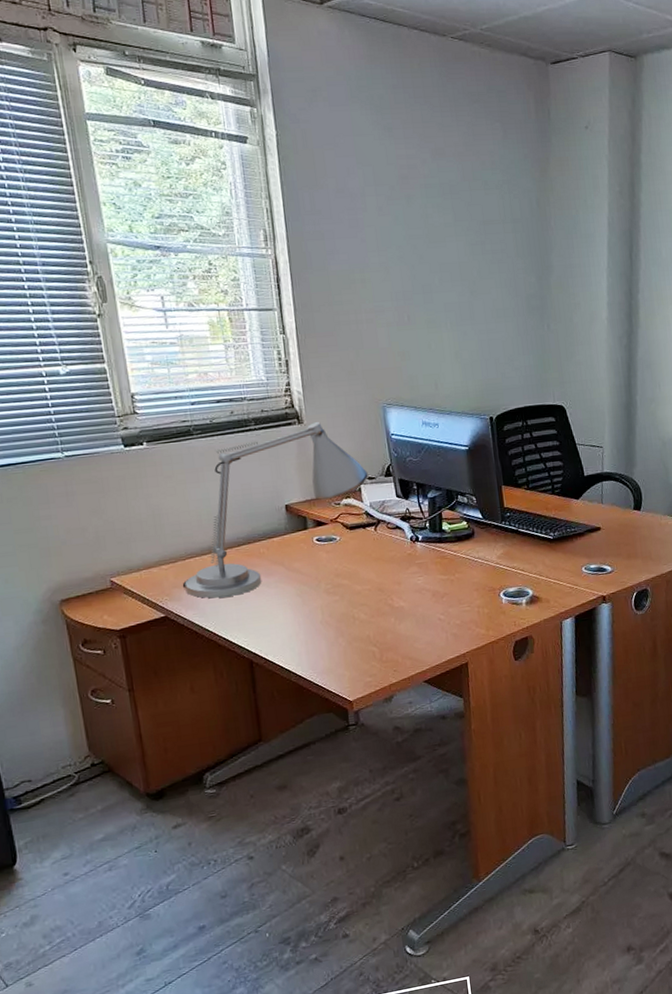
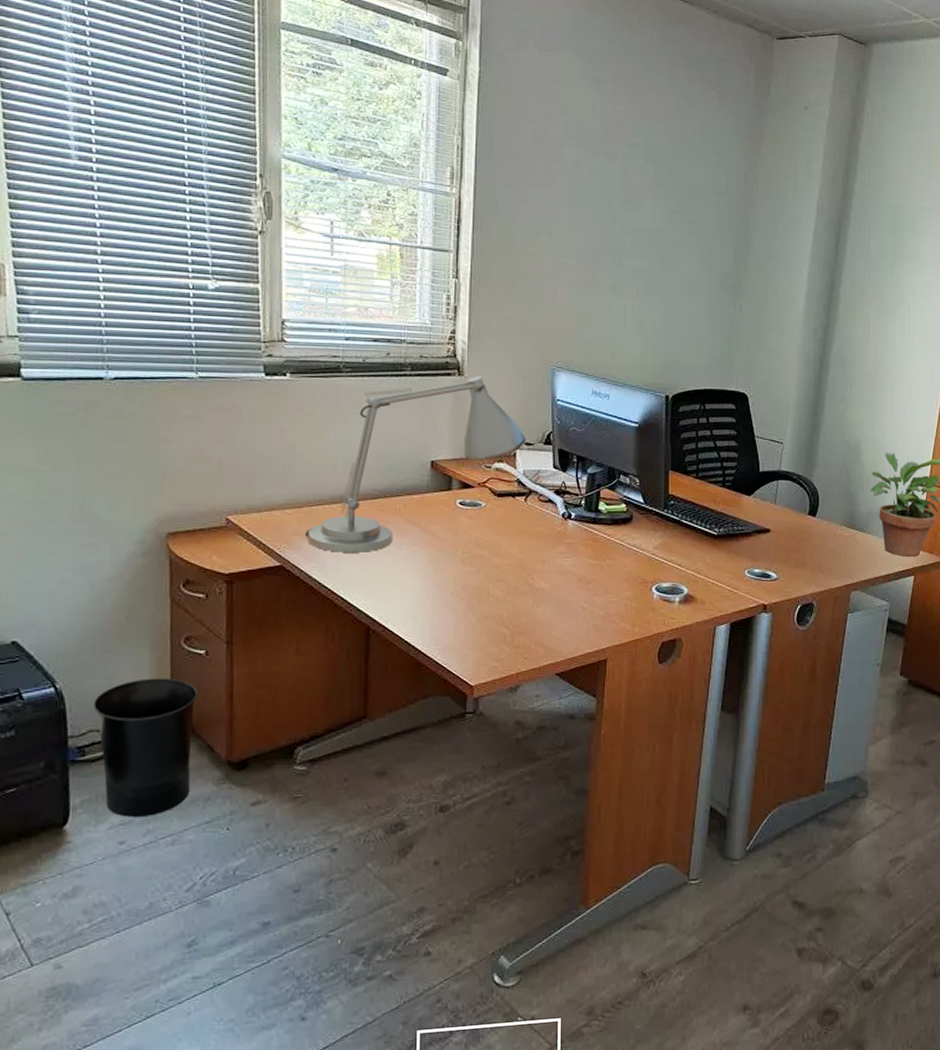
waste bin: none [21,727,117,852] -> present [93,678,198,817]

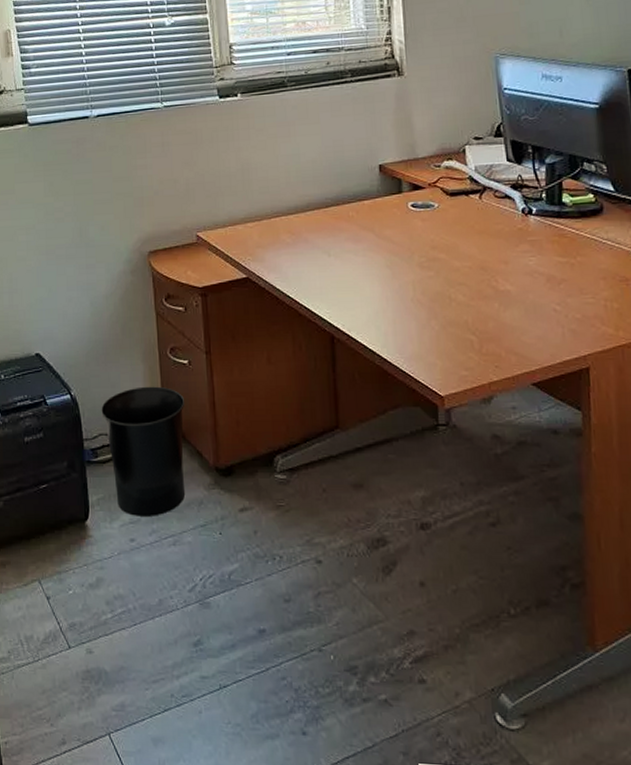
desk lamp: present [305,376,526,552] -> none [266,74,475,262]

